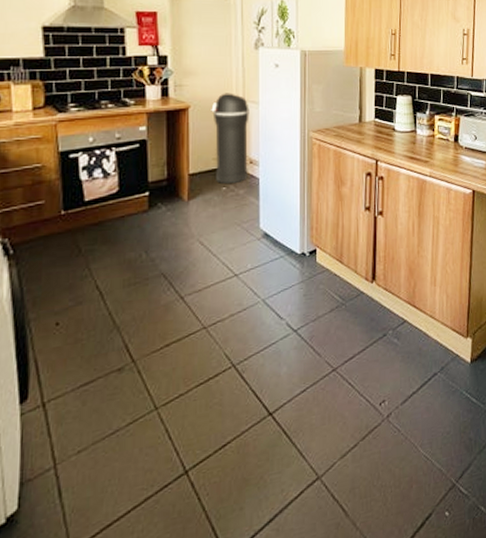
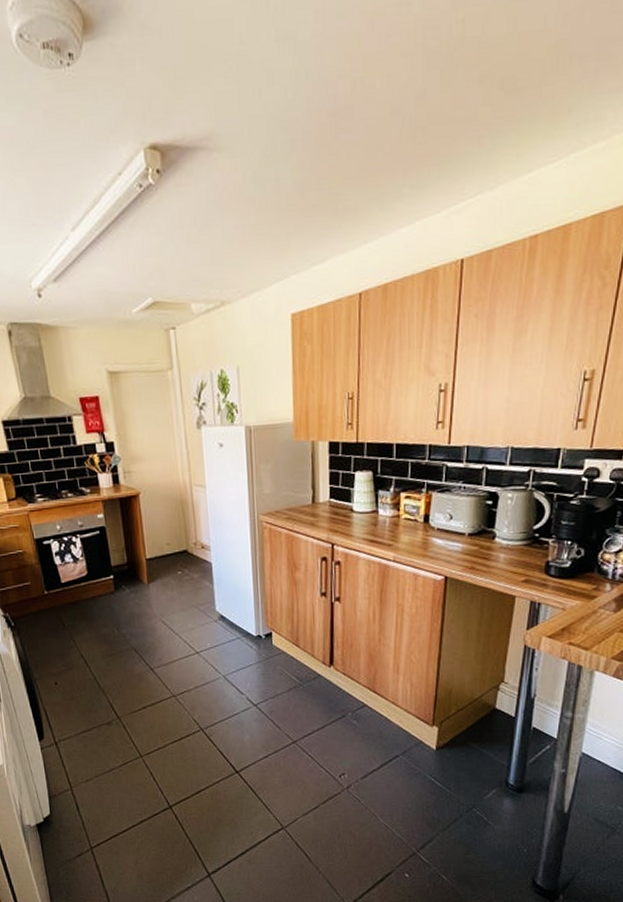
trash can: present [211,93,250,184] -> none [160,477,201,569]

